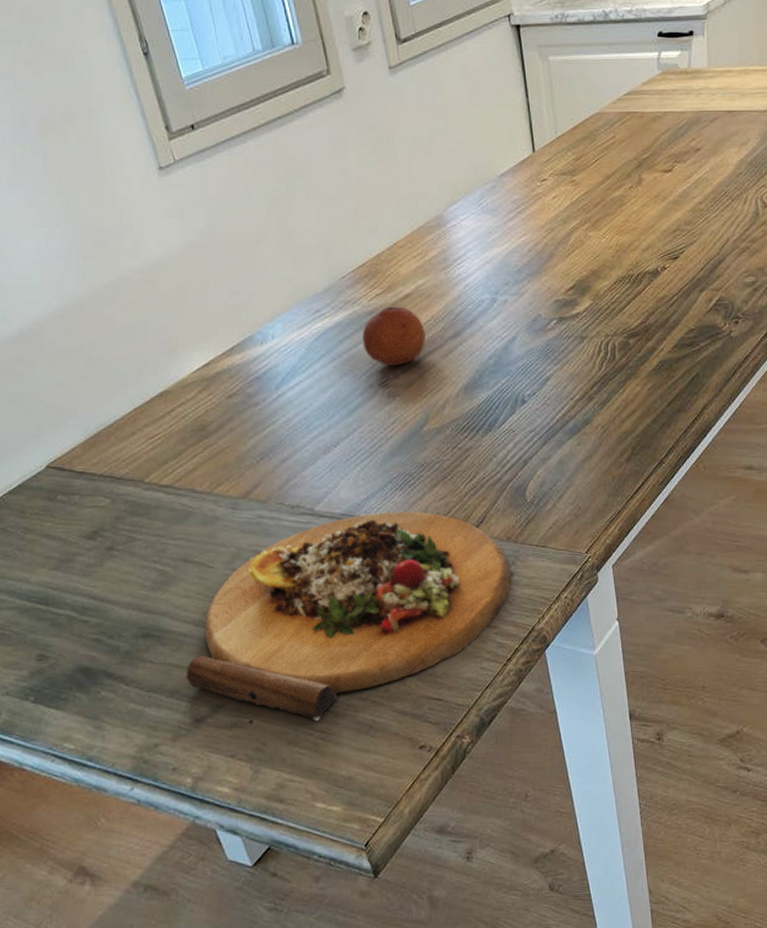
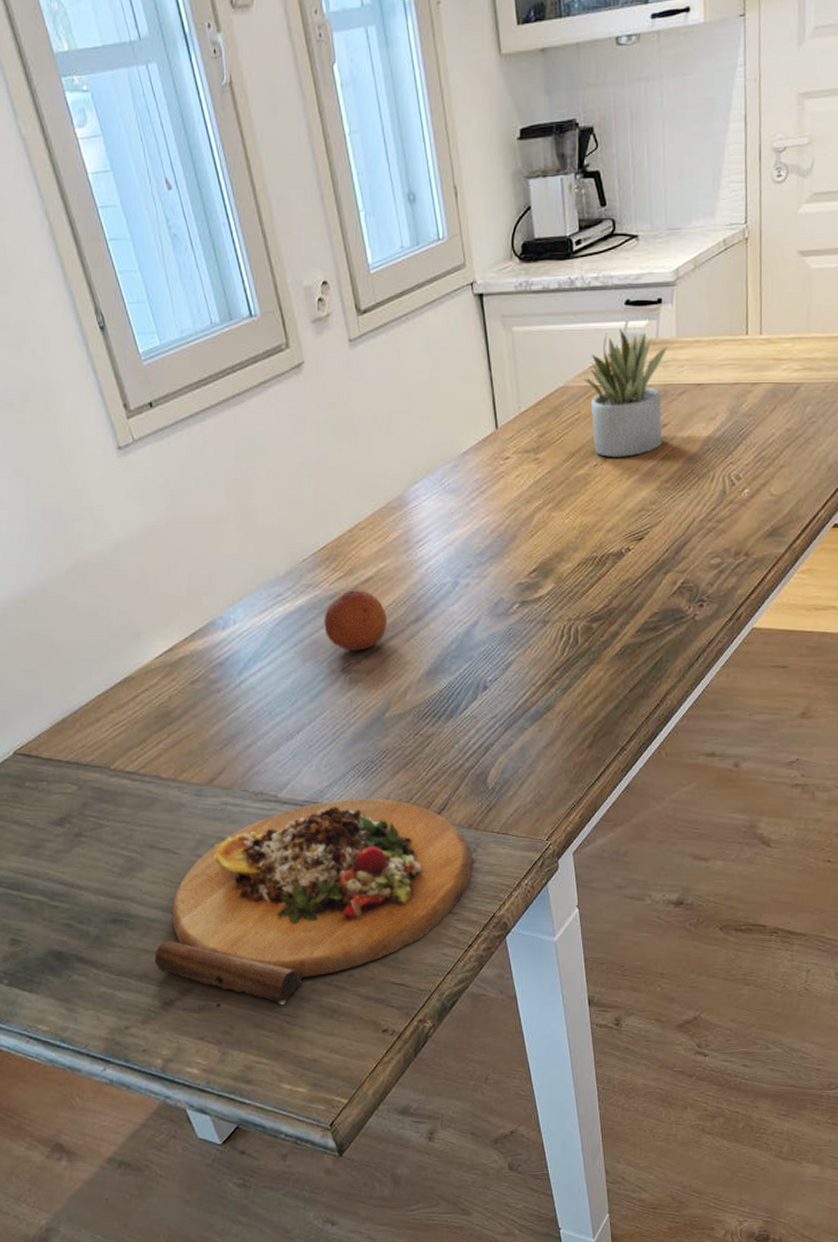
succulent plant: none [618,57,700,180] -> present [583,327,668,457]

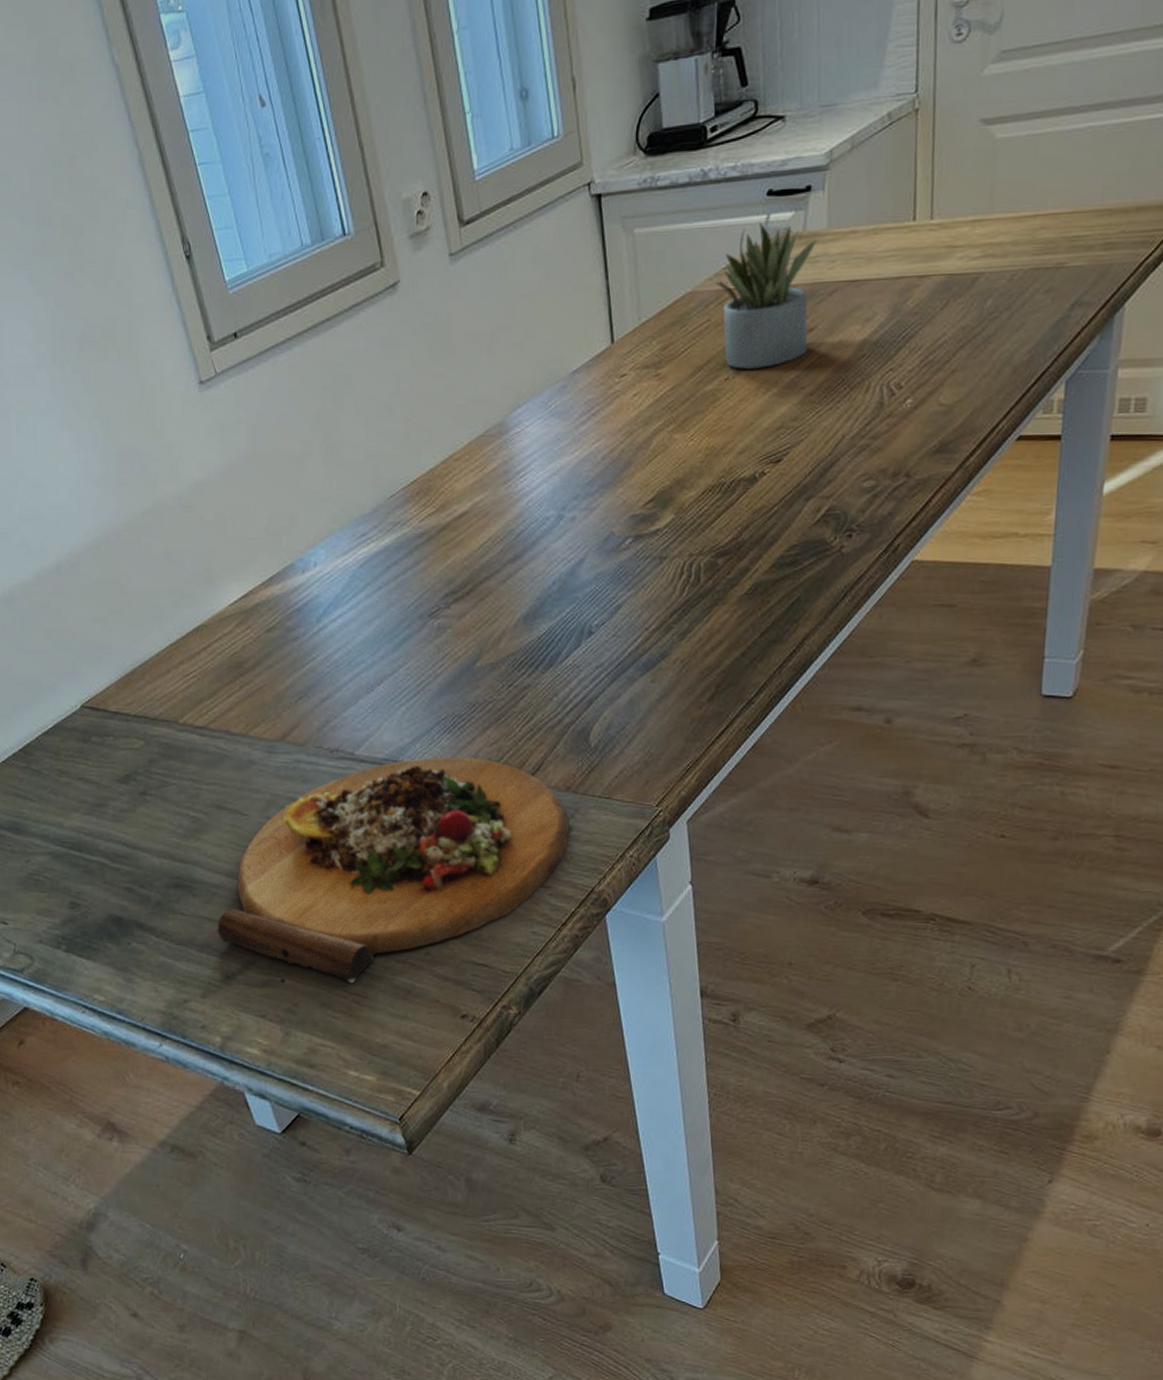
fruit: present [324,590,387,651] -> none [412,527,481,594]

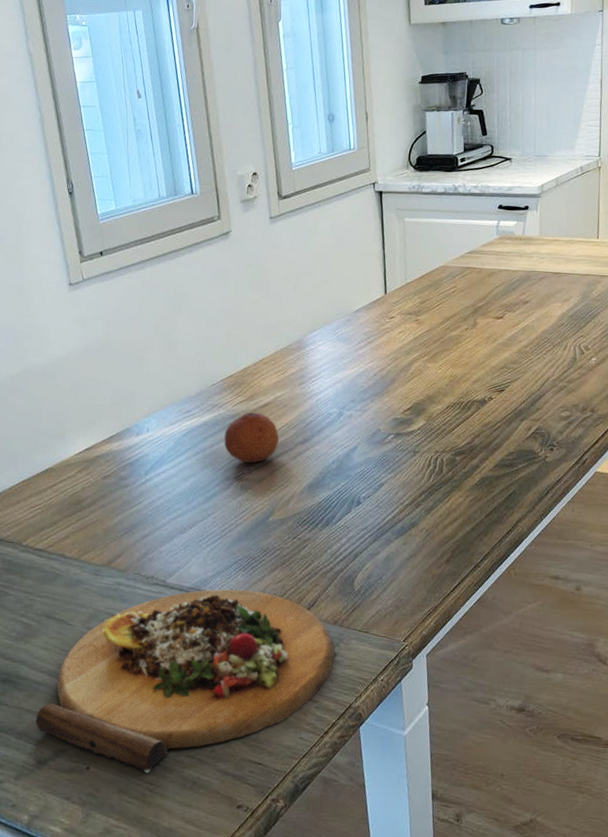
fruit: none [412,527,481,594] -> present [224,412,279,463]
succulent plant: present [714,219,817,369] -> none [460,226,532,325]

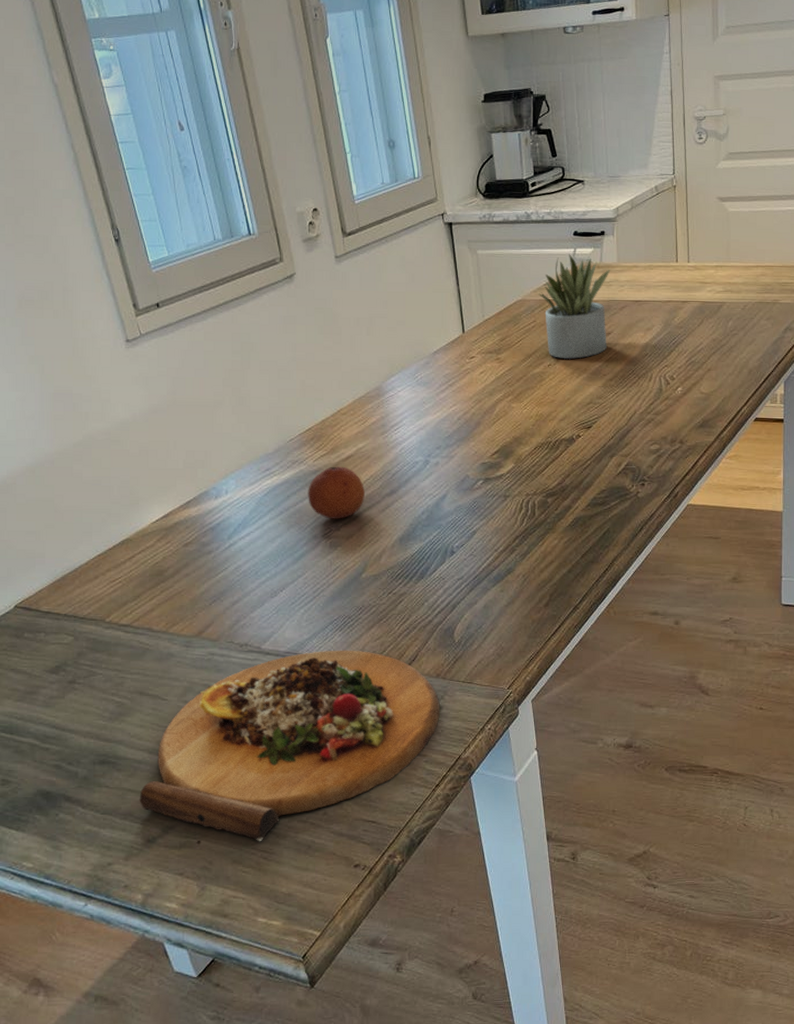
succulent plant: none [460,226,532,325] -> present [538,254,611,359]

